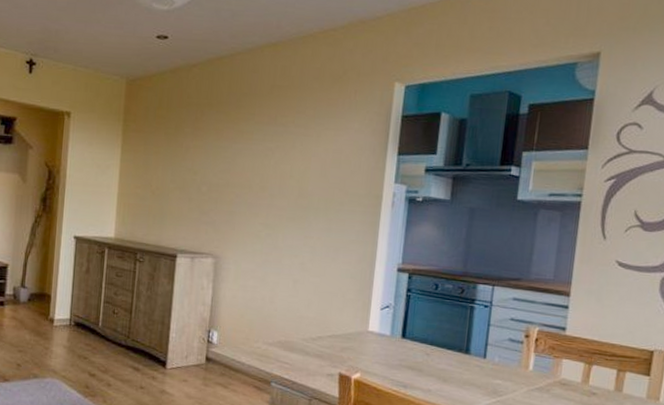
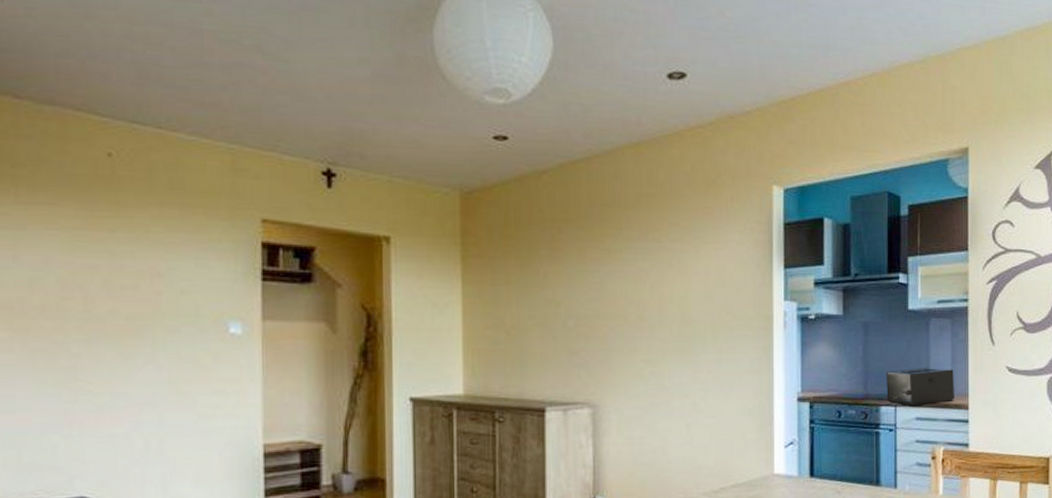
toaster: none [485,253,559,288] -> present [886,368,955,407]

